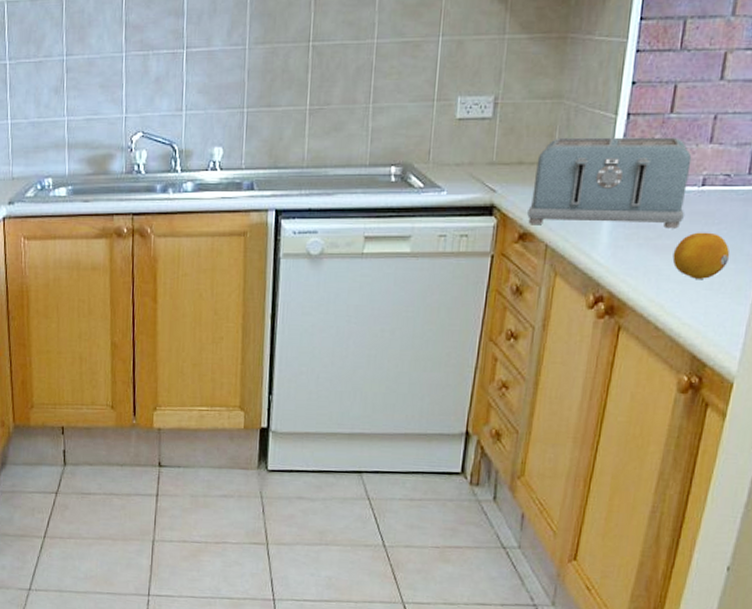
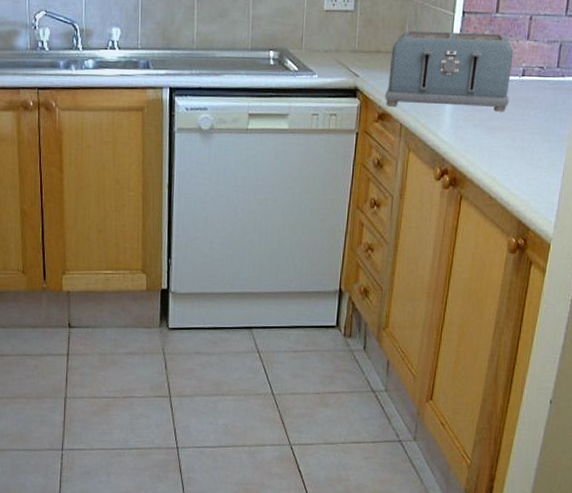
fruit: present [672,232,730,279] -> none [501,115,545,156]

